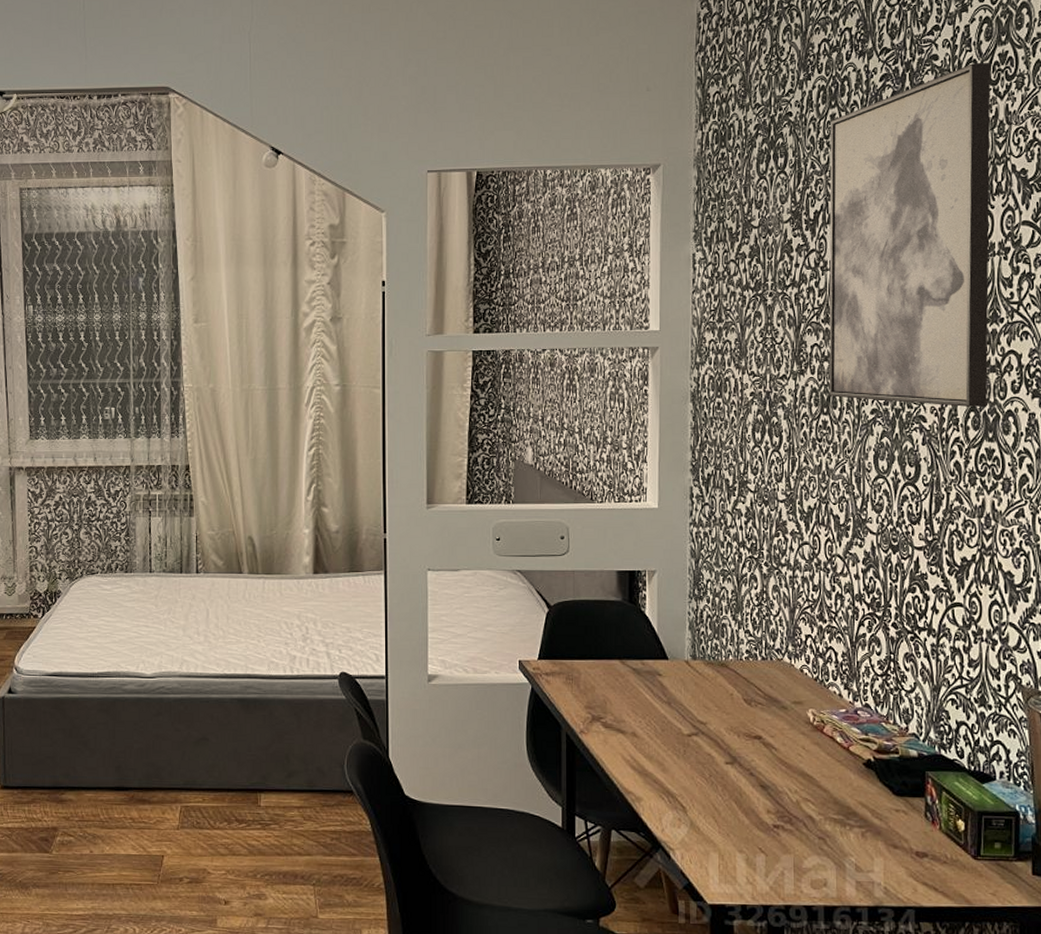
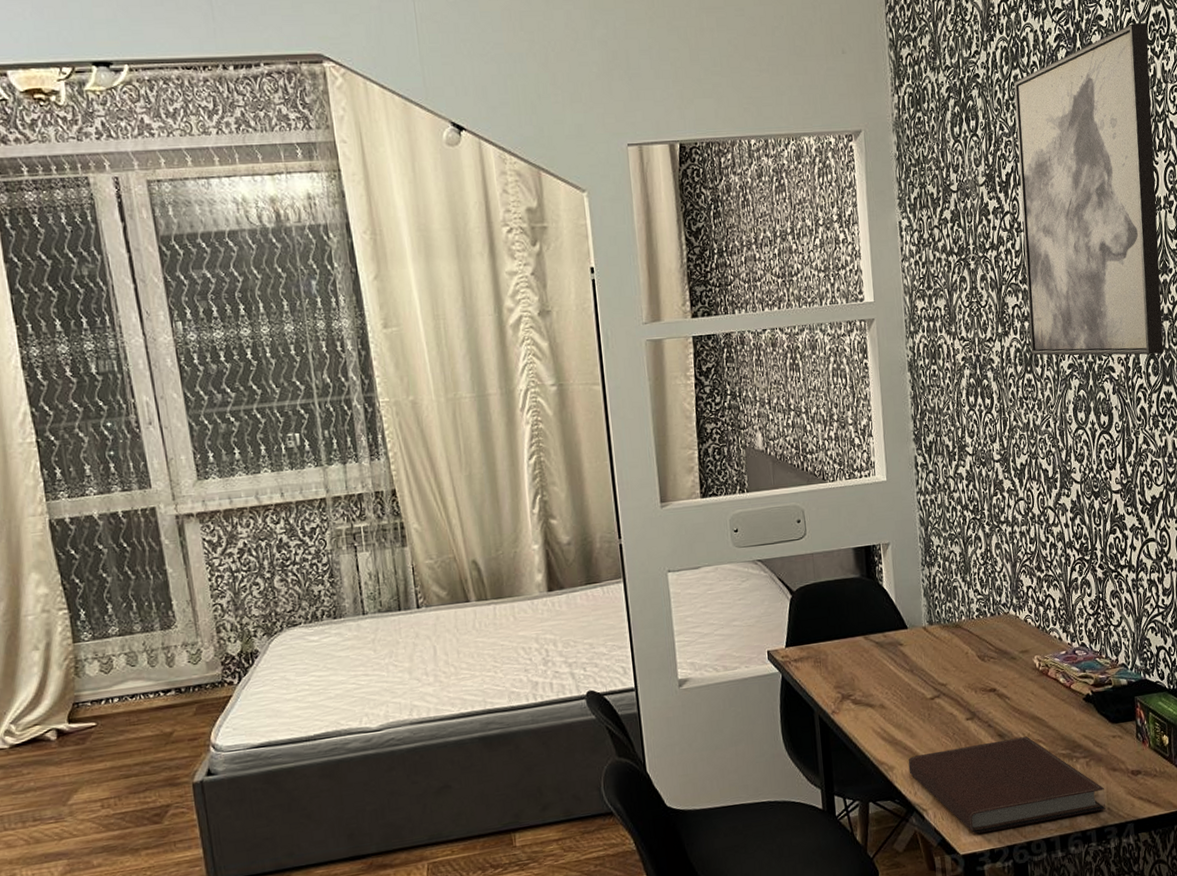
notebook: none [657,790,882,888] -> present [908,736,1106,834]

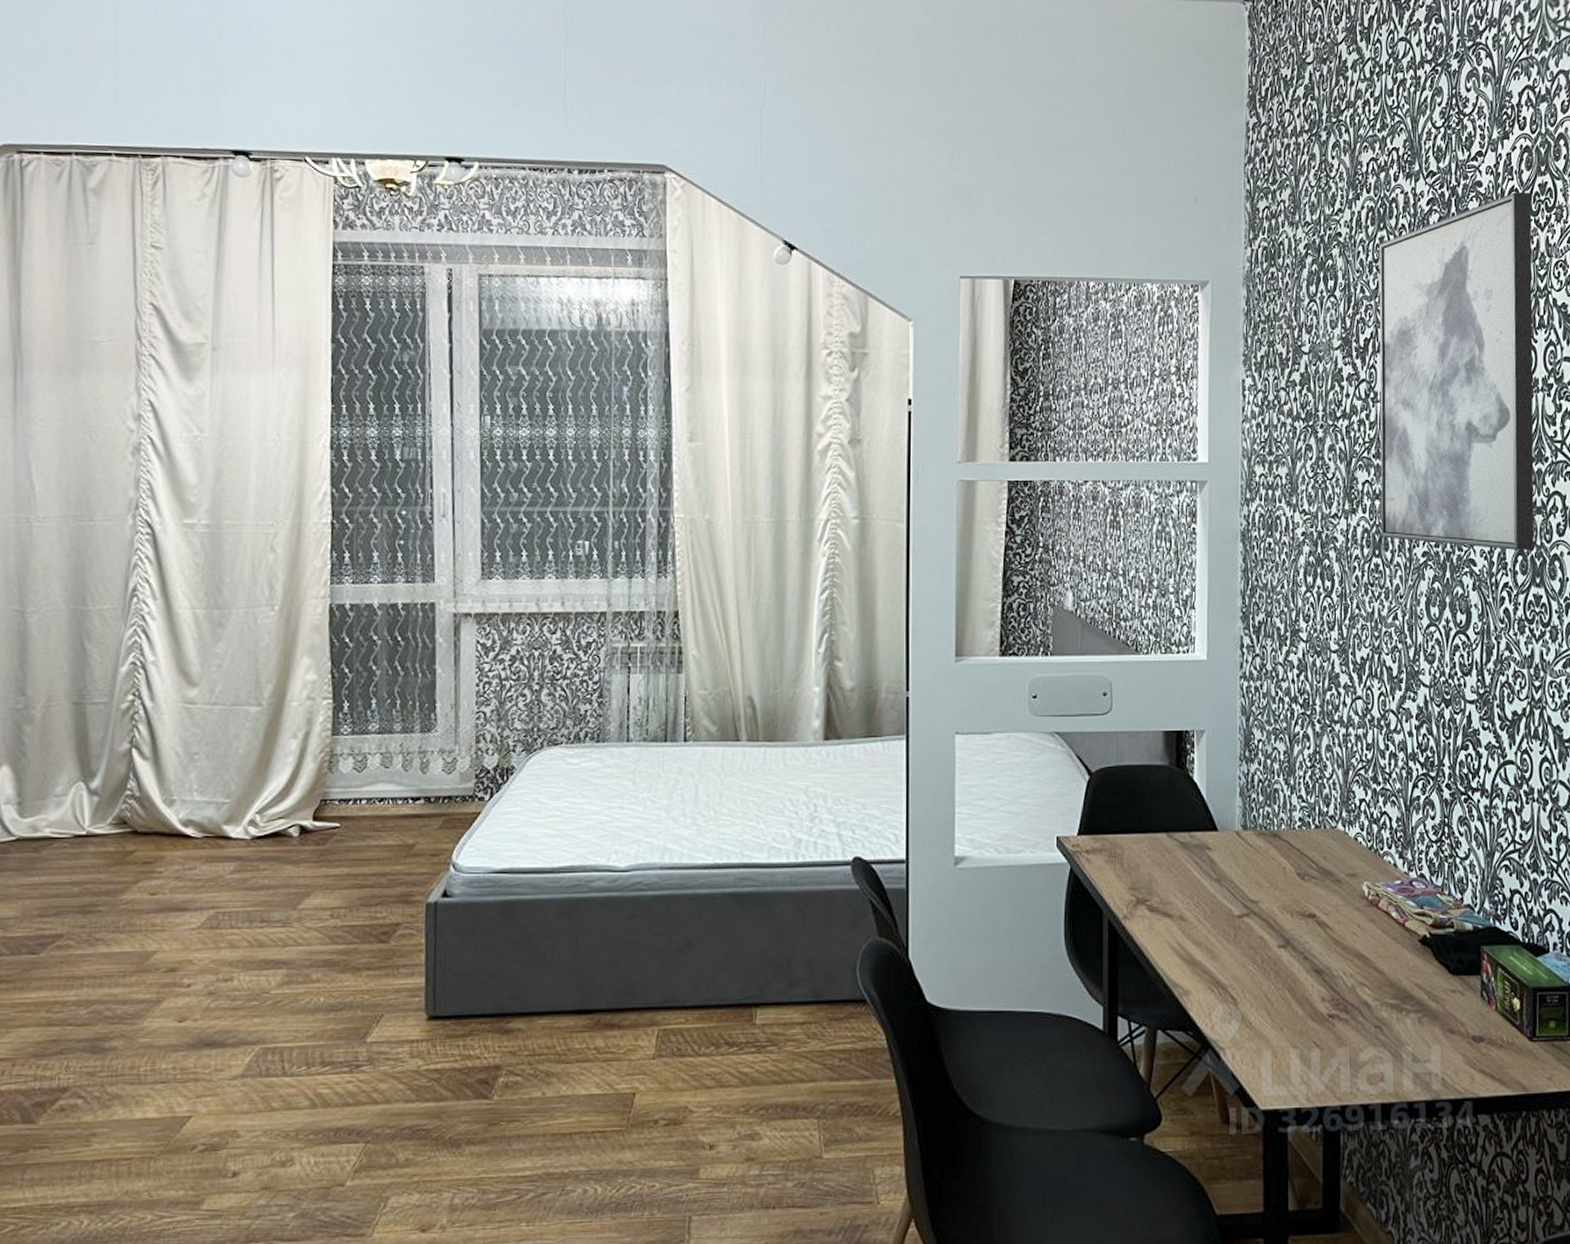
notebook: present [908,736,1106,834] -> none [1206,976,1439,1086]

